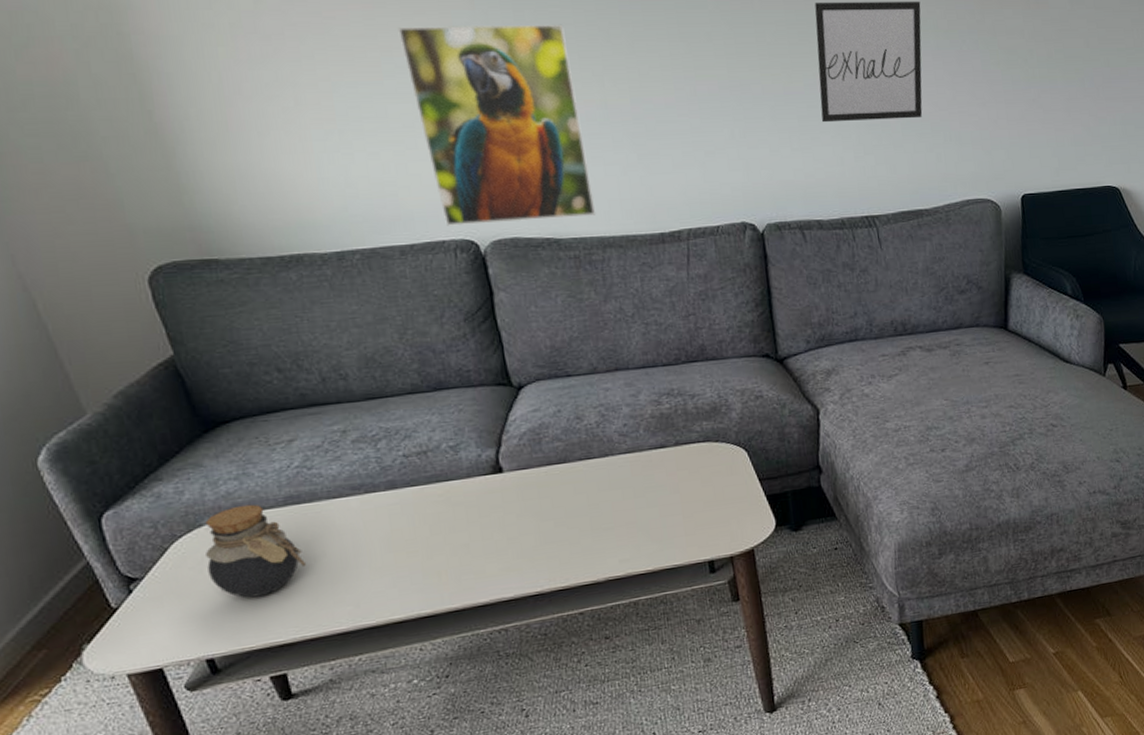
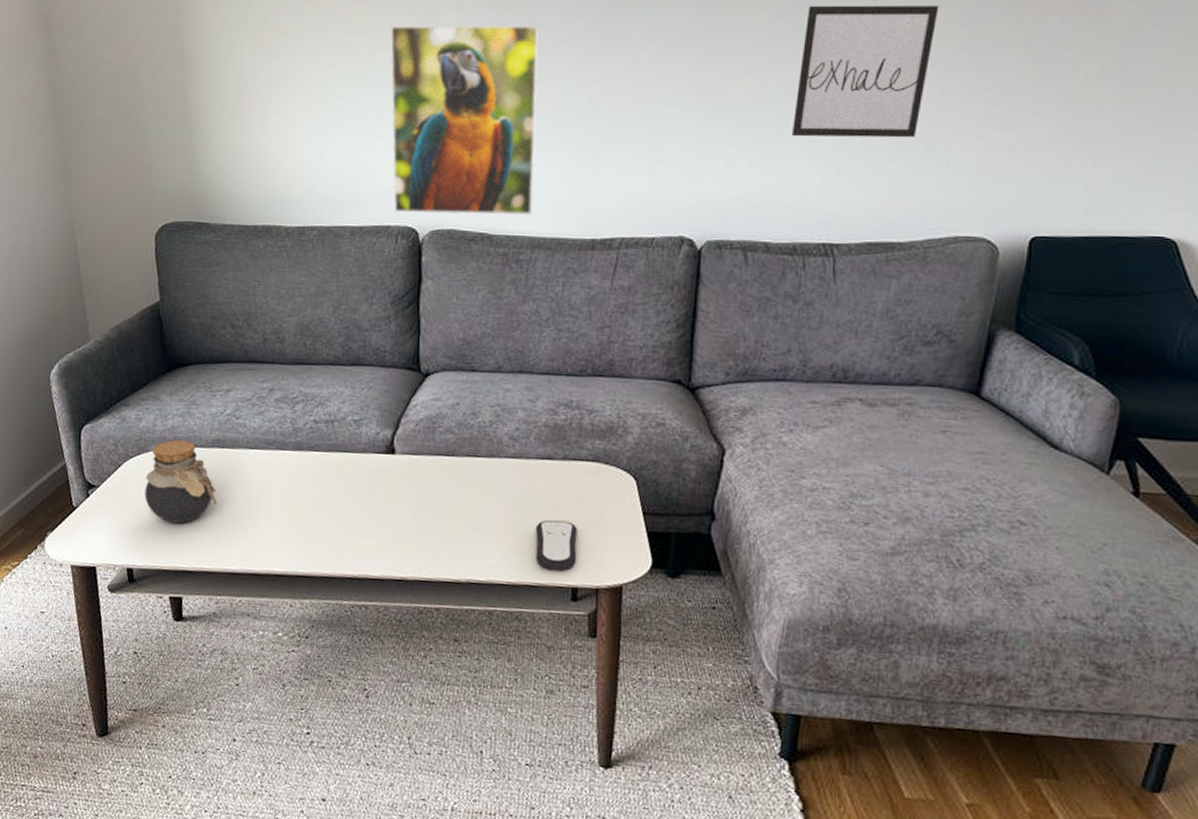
remote control: none [662,501,708,551] -> present [535,519,578,572]

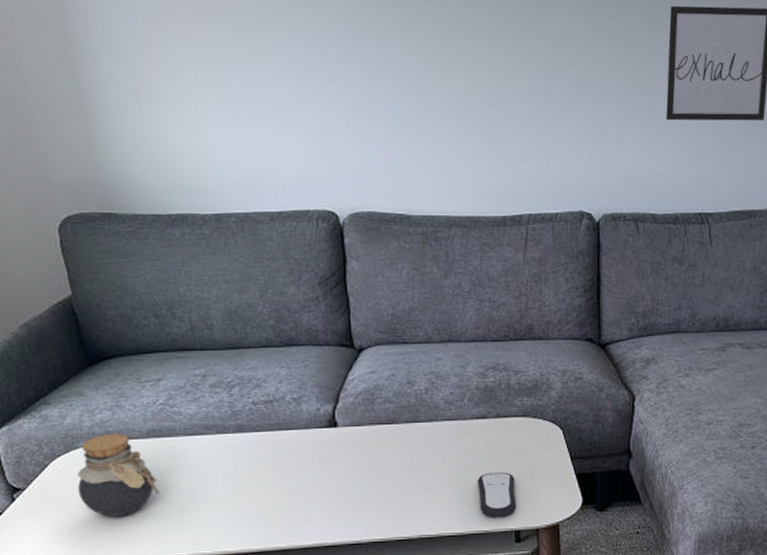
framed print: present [390,24,539,216] -> none [289,15,446,198]

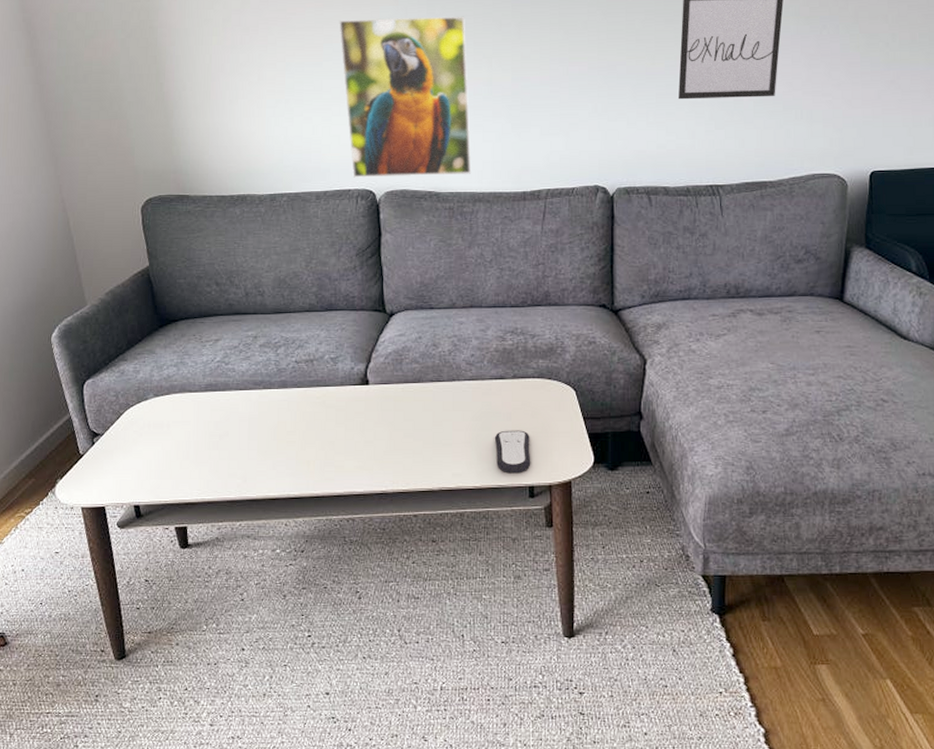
jar: present [78,433,159,517] -> none [146,387,213,461]
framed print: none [289,15,446,198] -> present [339,16,472,178]

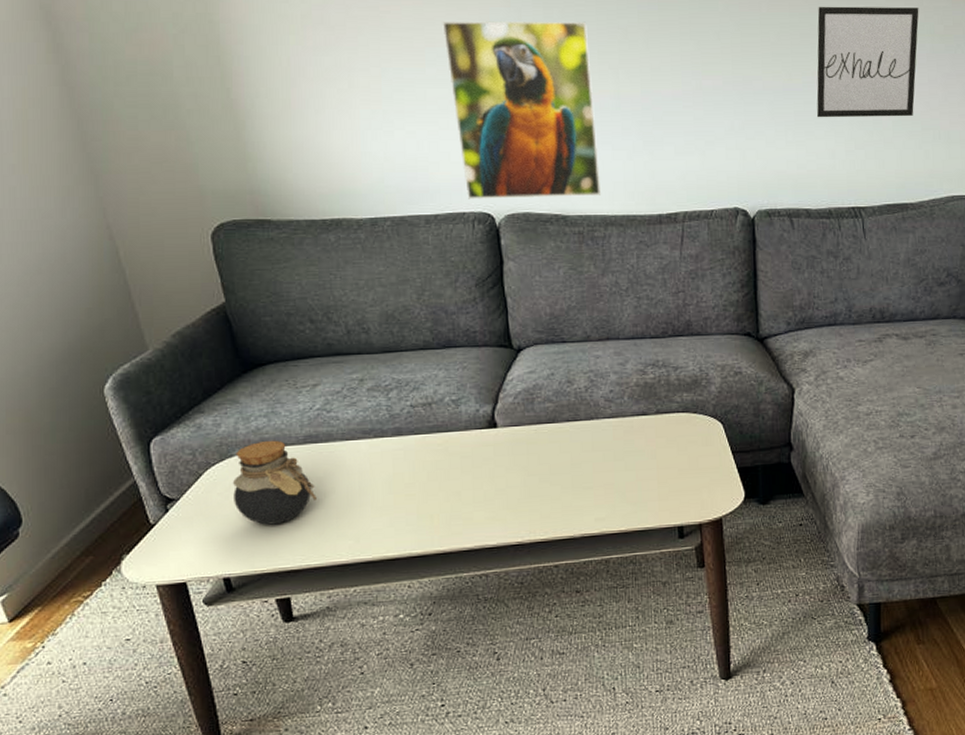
jar: none [146,387,213,461] -> present [233,440,317,525]
remote control: present [494,430,531,474] -> none [638,468,679,515]

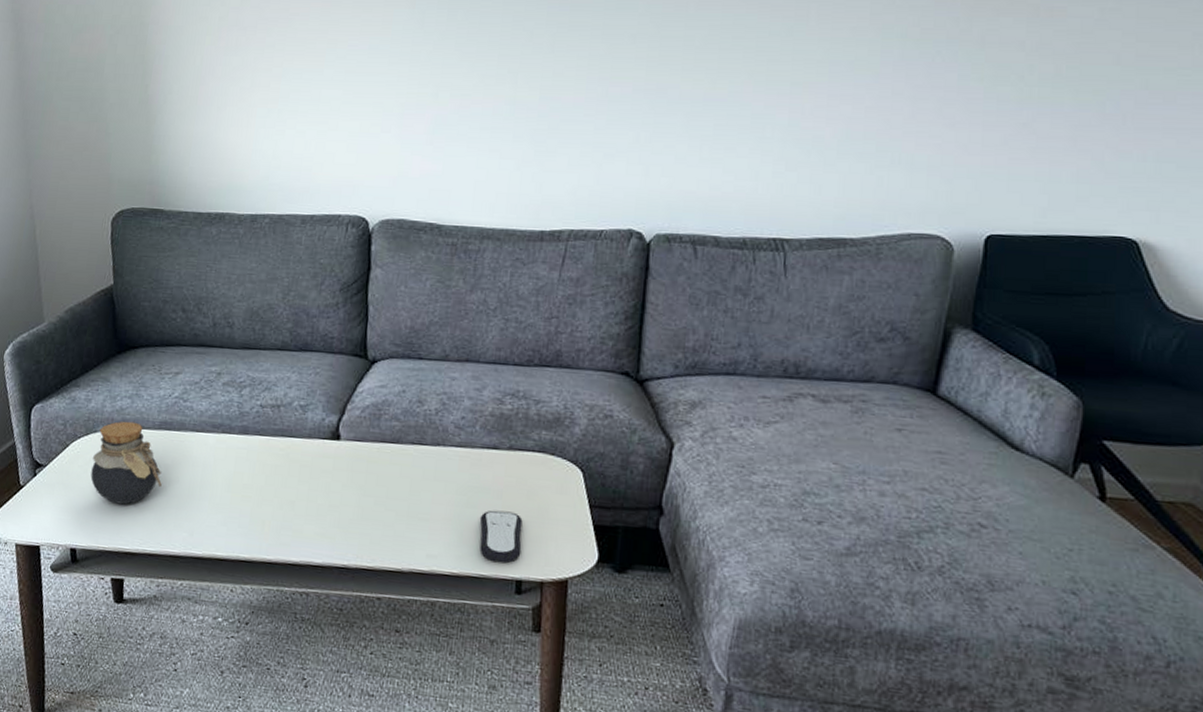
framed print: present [442,20,602,199] -> none [345,22,491,207]
remote control: none [638,468,679,515] -> present [479,510,523,564]
wall art: present [816,6,919,118] -> none [741,6,889,136]

